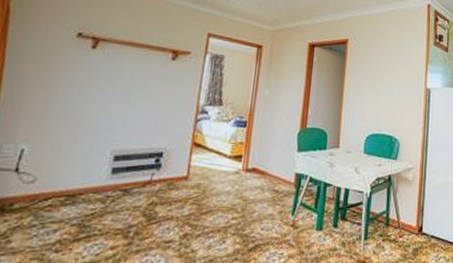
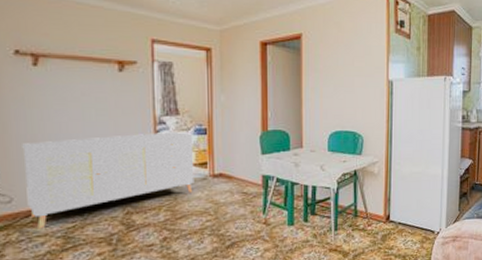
sideboard: none [50,121,233,215] -> present [22,132,194,229]

